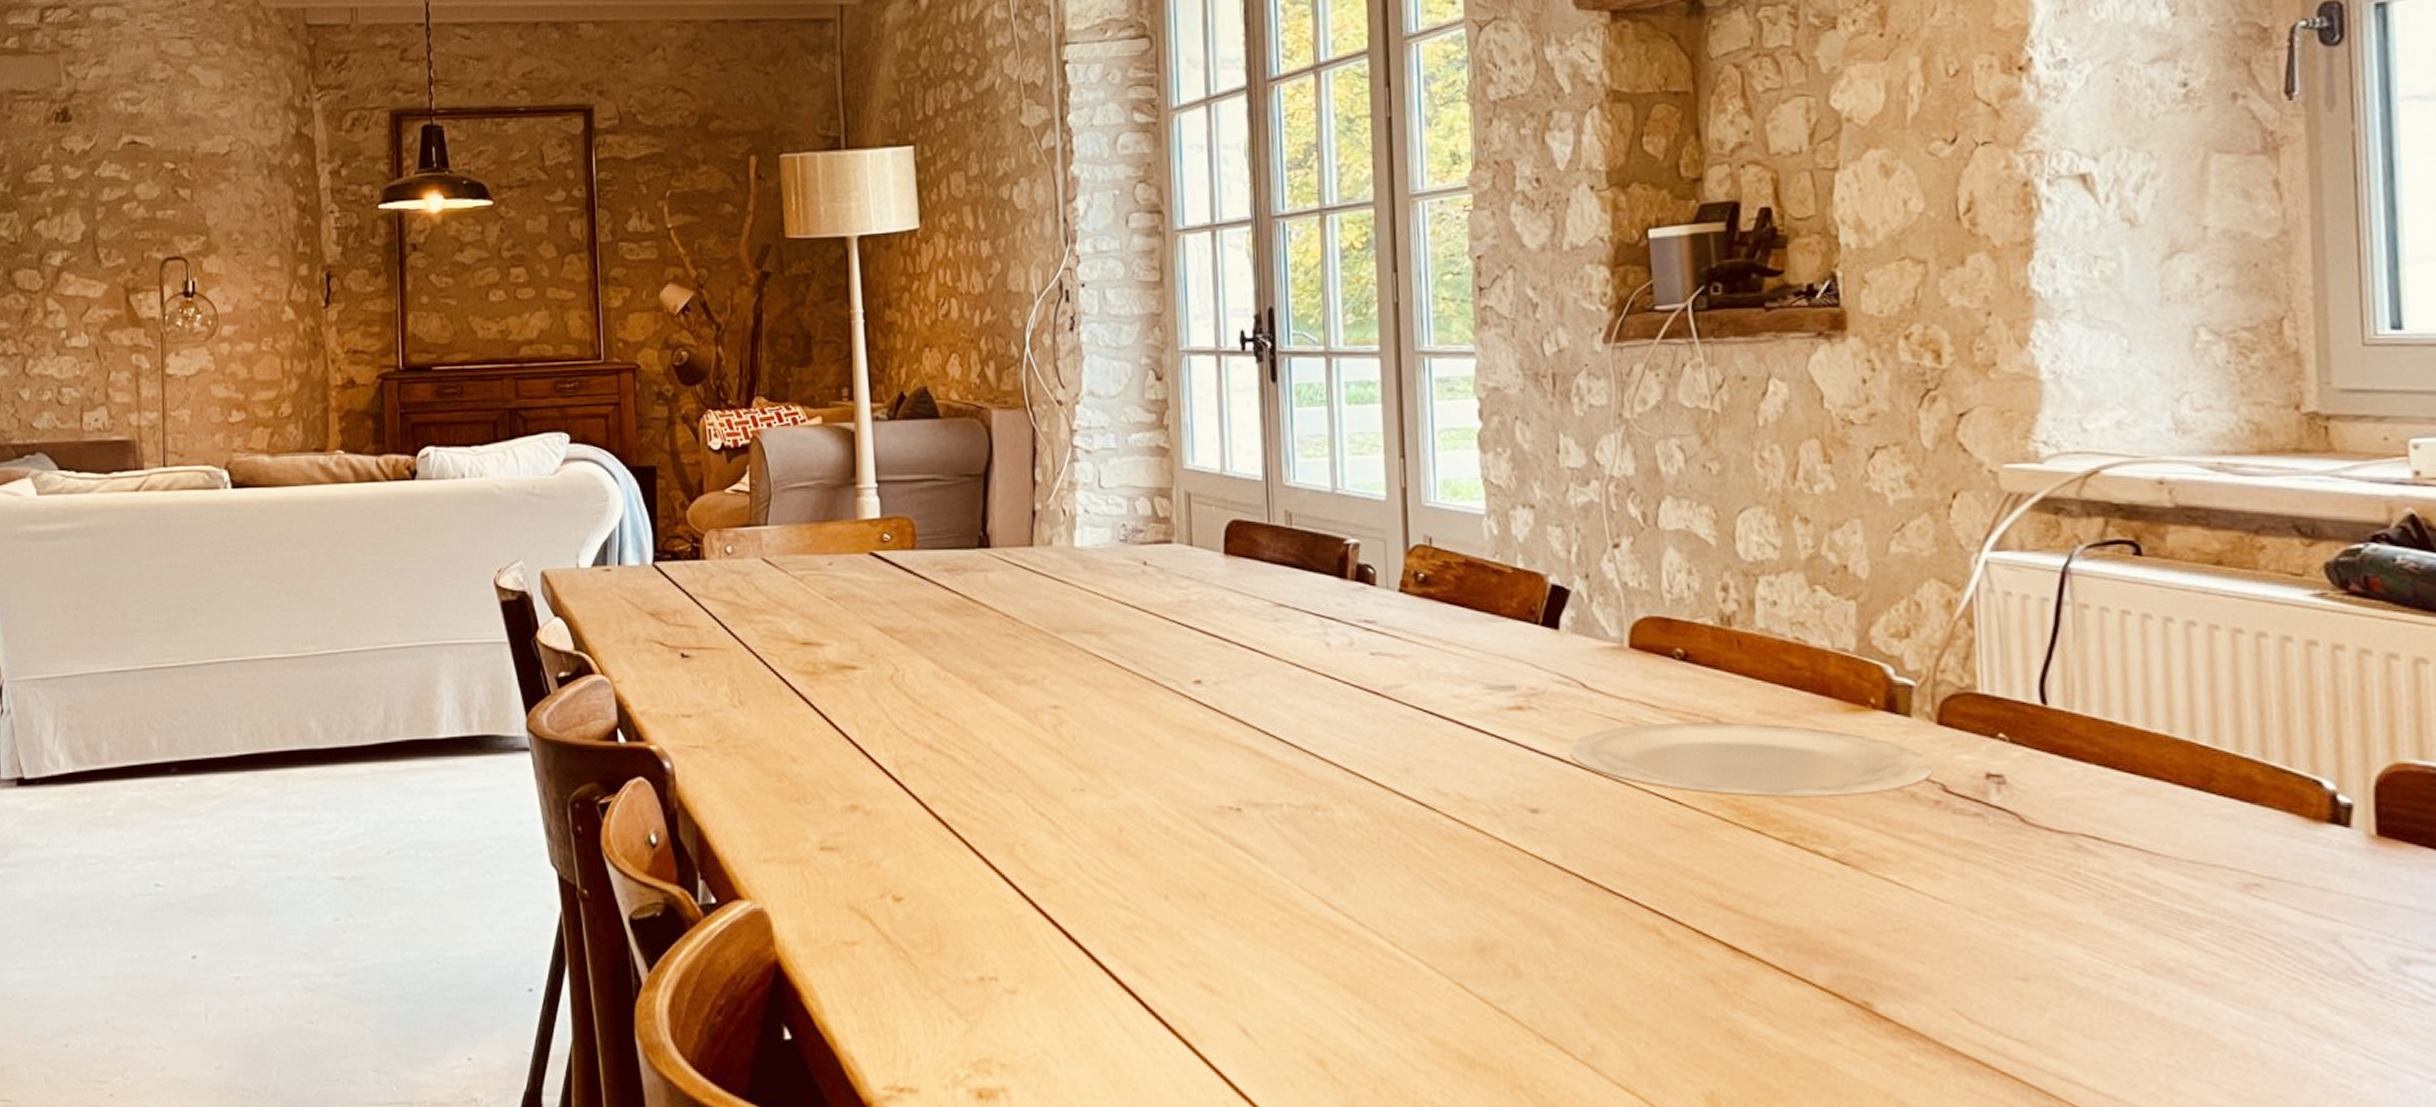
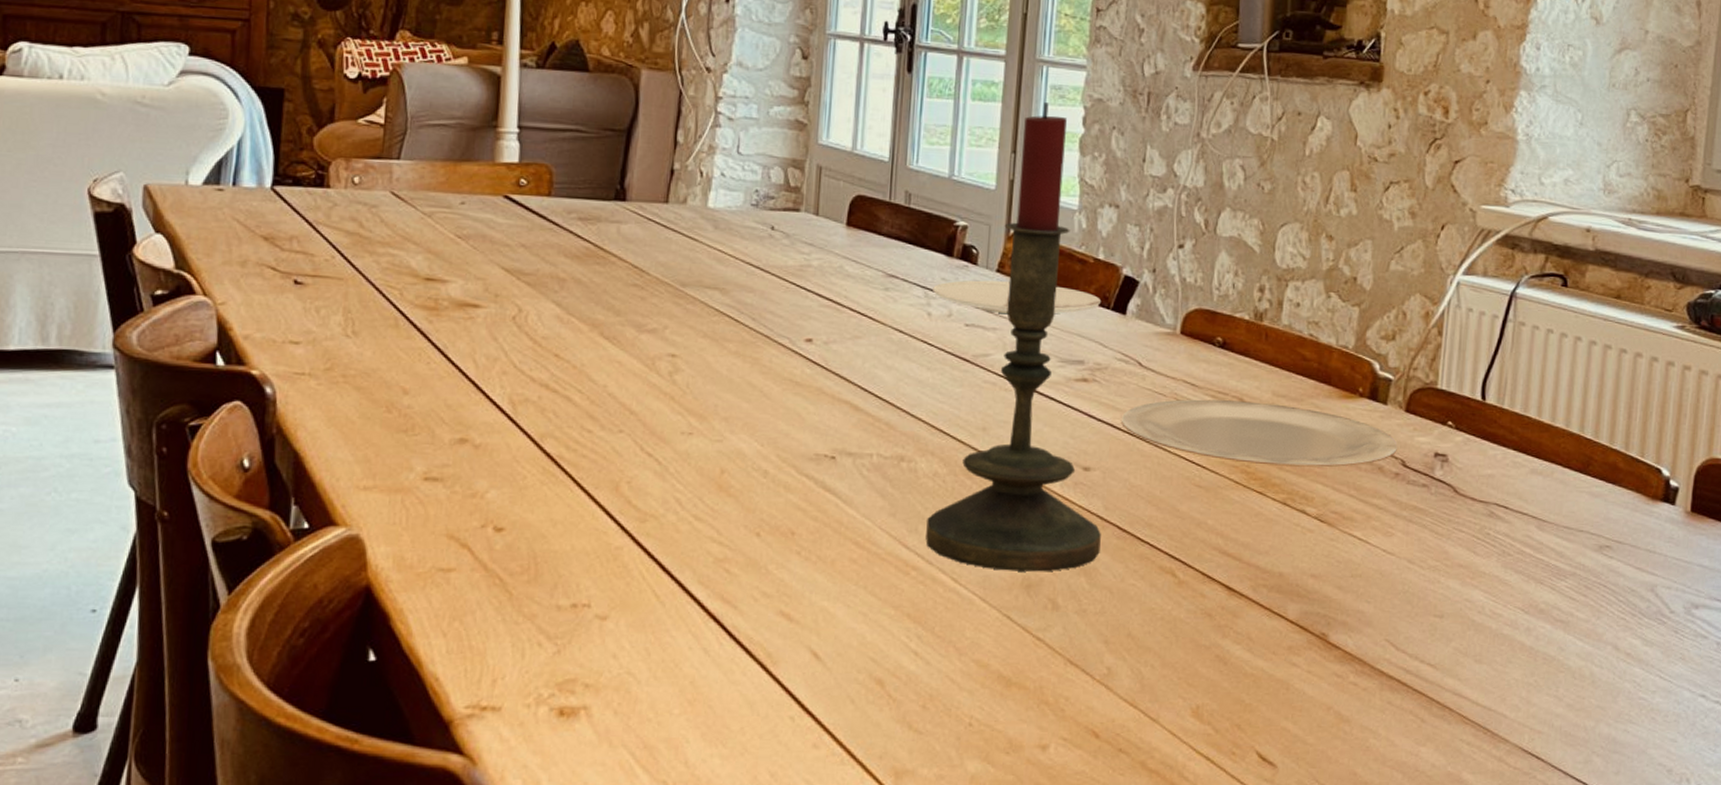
plate: none [1328,602,1528,638] -> present [933,280,1102,314]
candle: none [1353,398,1564,933] -> present [926,102,1101,572]

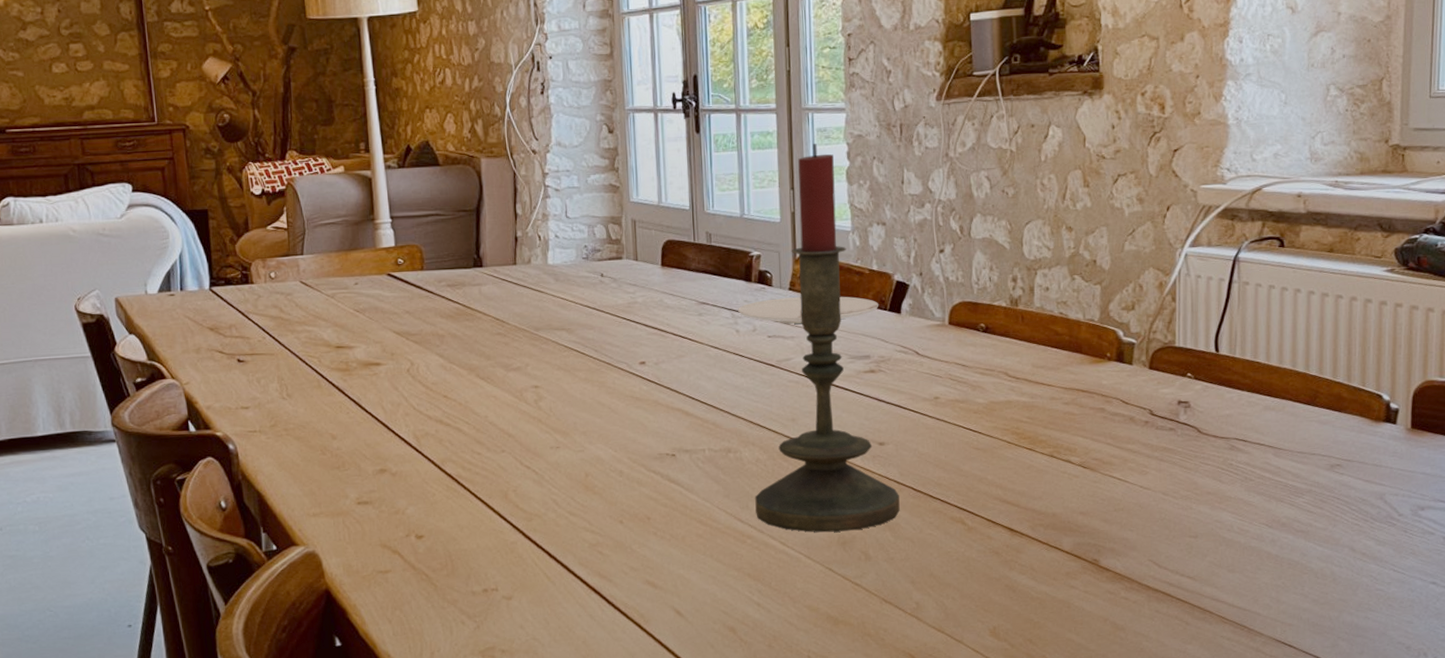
plate: present [1120,399,1399,468] -> none [906,374,1146,426]

